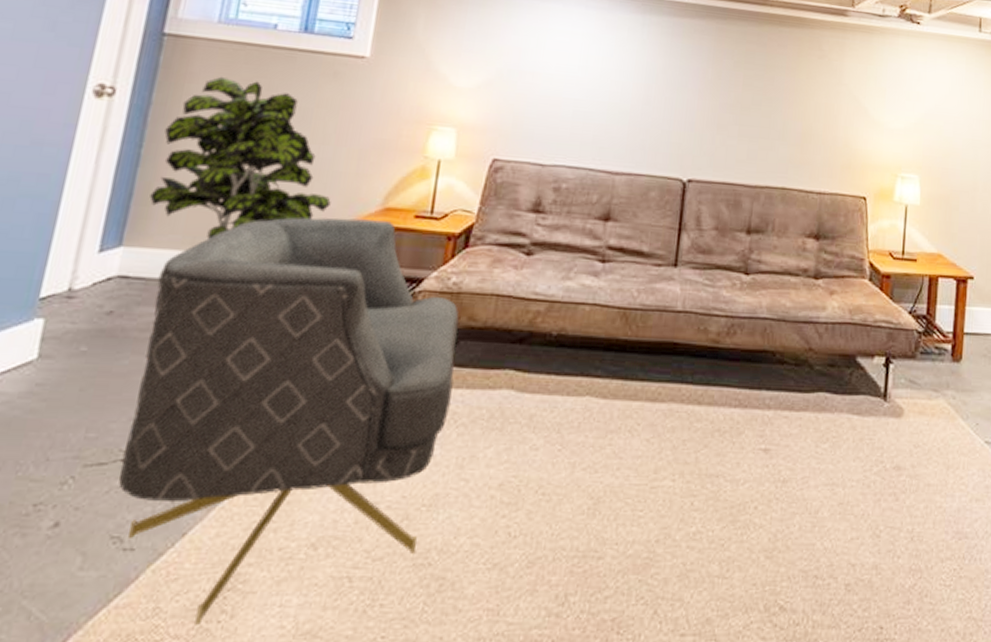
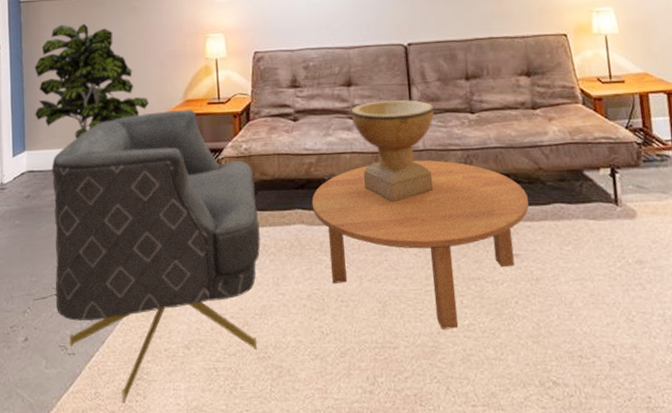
coffee table: none [528,322,791,537] -> present [311,160,529,329]
decorative bowl: none [601,243,704,373] -> present [351,99,434,203]

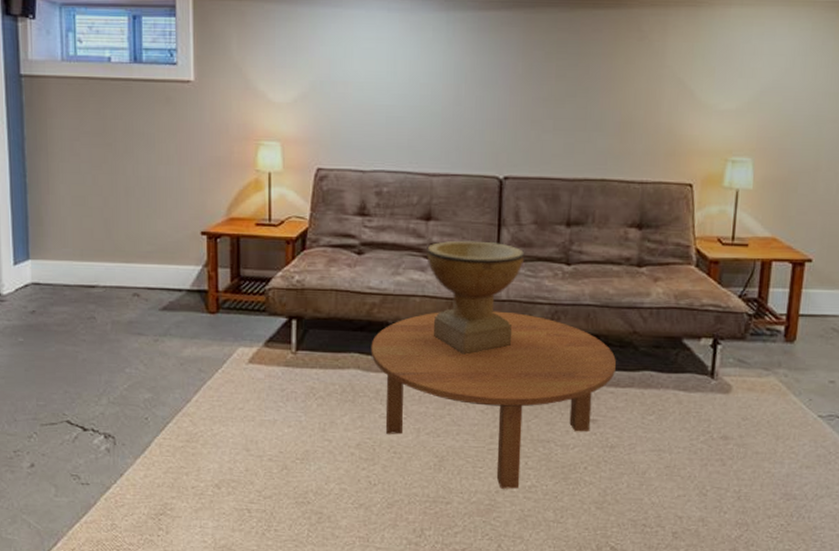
indoor plant: present [35,23,149,139] -> none [40,110,184,251]
armchair: present [51,109,261,403] -> none [62,228,309,537]

